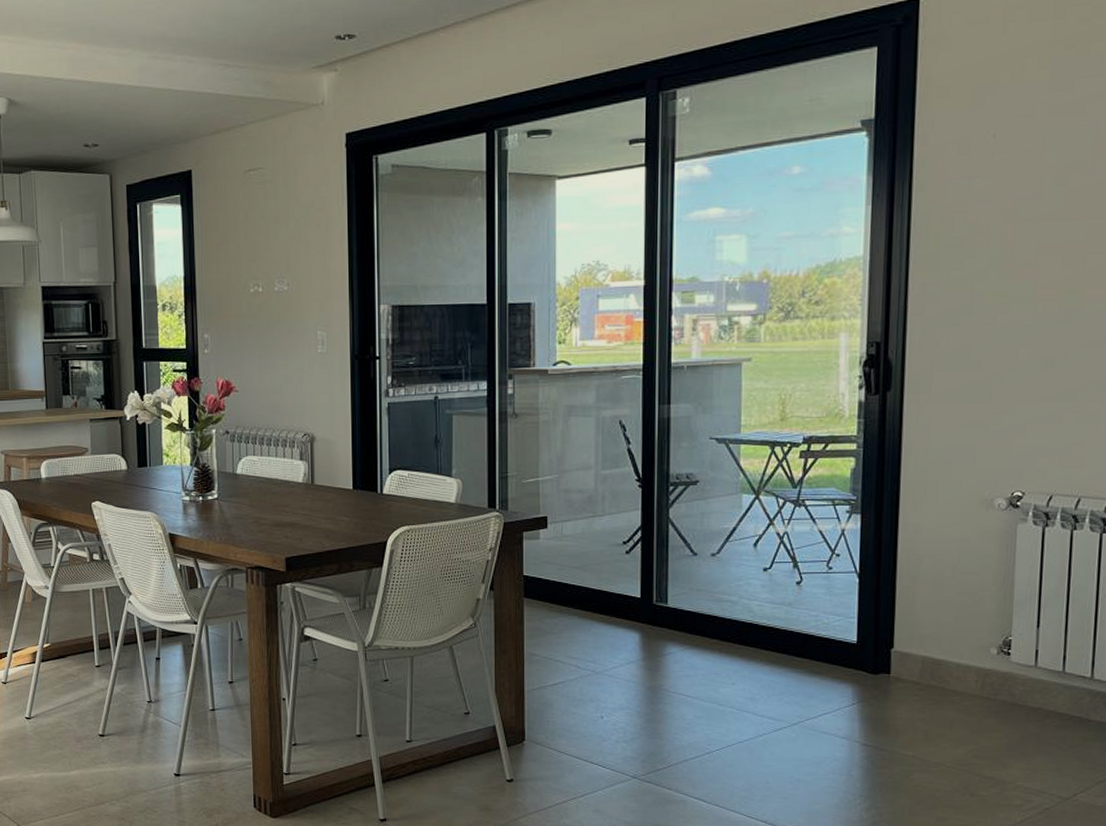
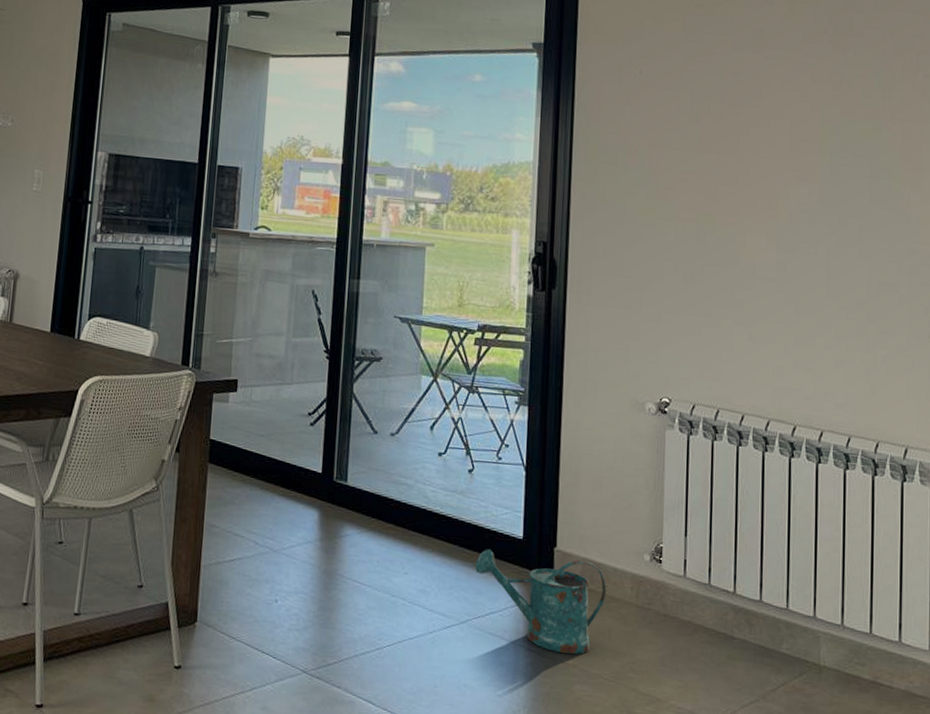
watering can: none [806,655,949,747] -> present [475,549,607,655]

